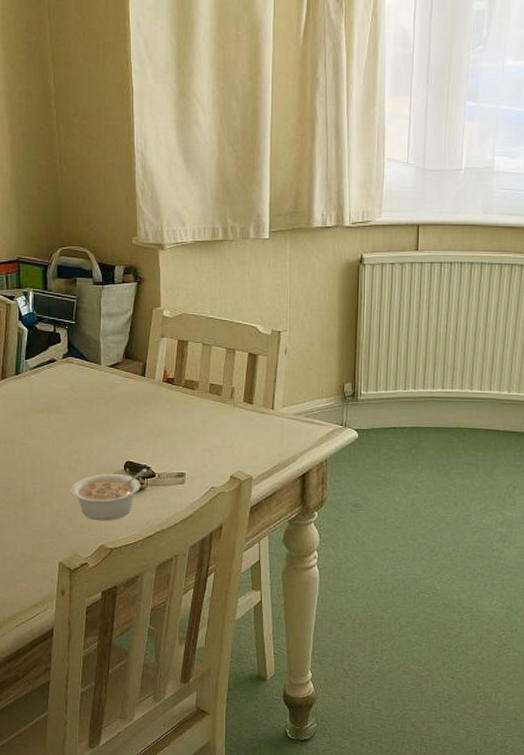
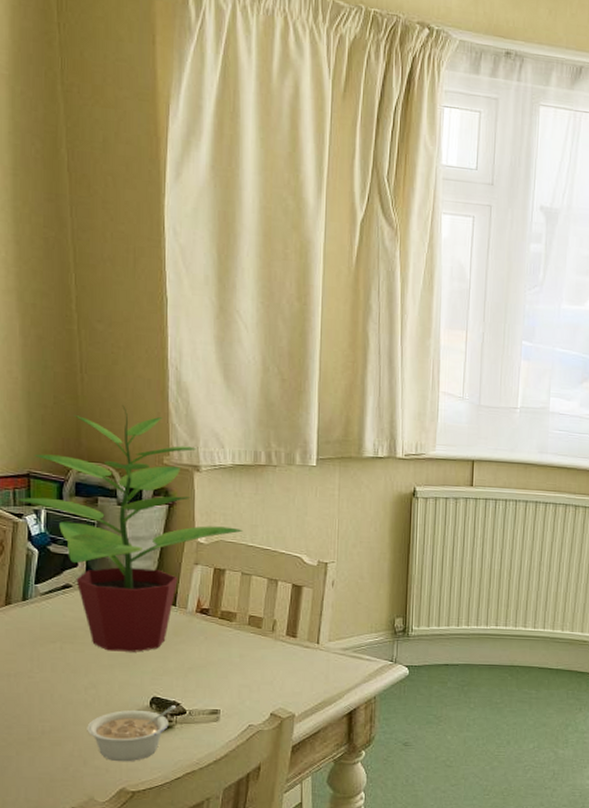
potted plant: none [10,191,204,420] -> present [18,405,244,652]

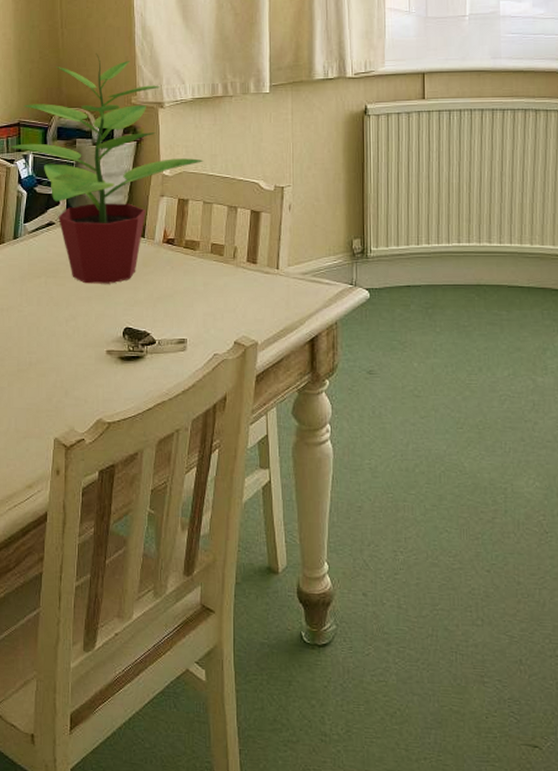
legume: present [87,705,177,762] -> none [68,335,147,393]

